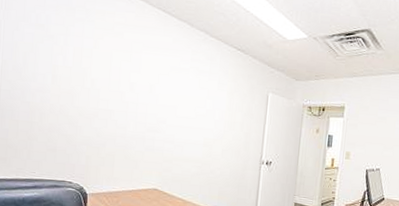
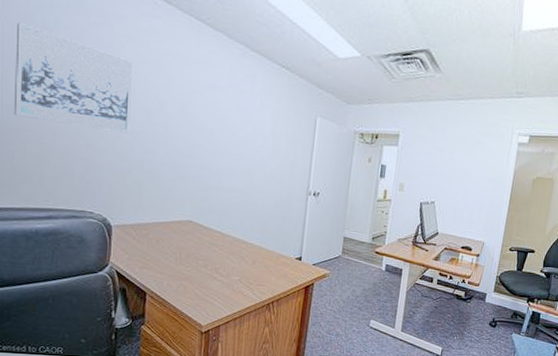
wall art: none [10,21,110,111] -> present [15,22,134,133]

